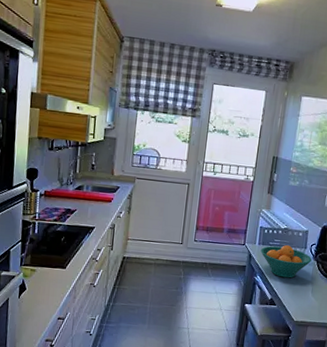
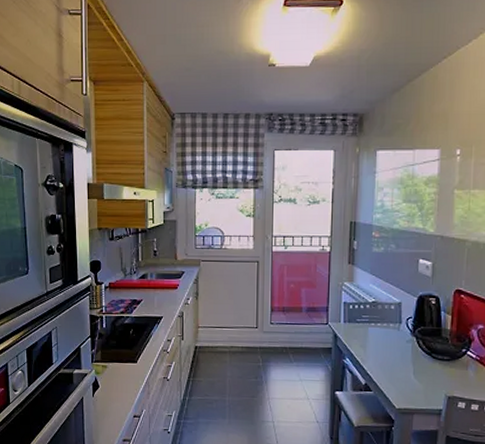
fruit bowl: present [260,245,312,278] -> none [347,321,409,359]

